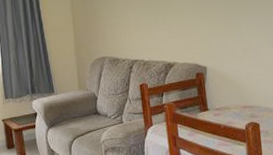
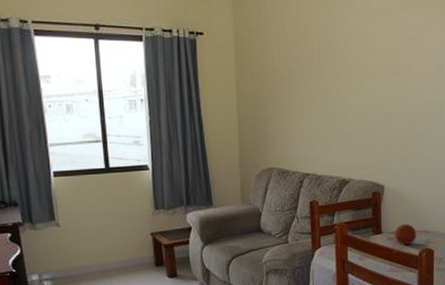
fruit: none [220,100,242,120] -> present [395,223,417,245]

